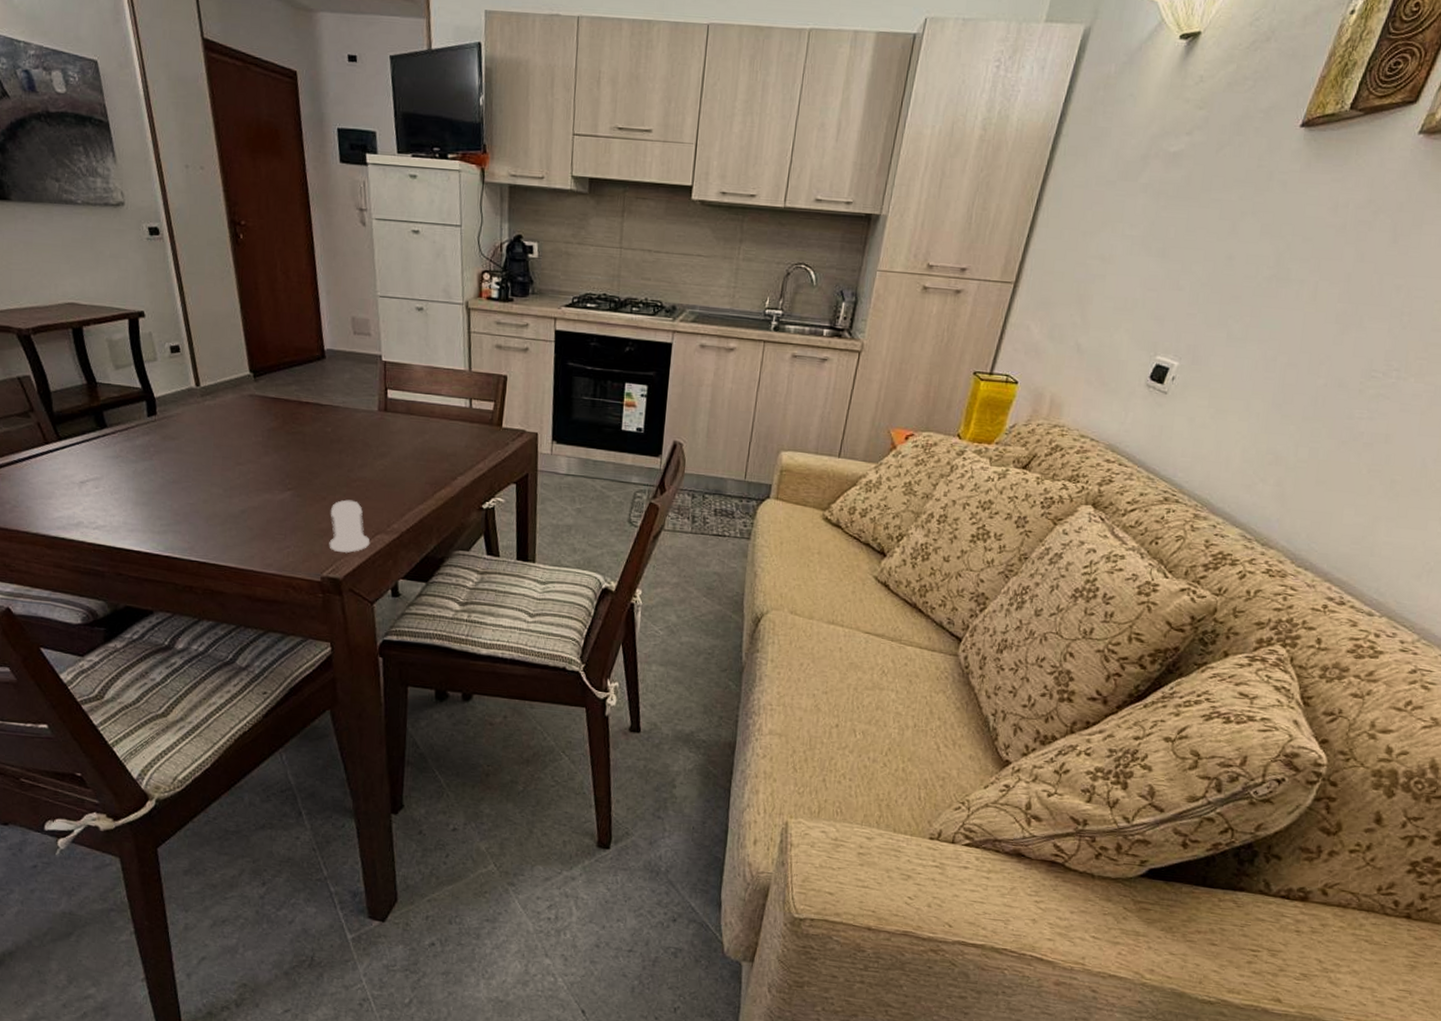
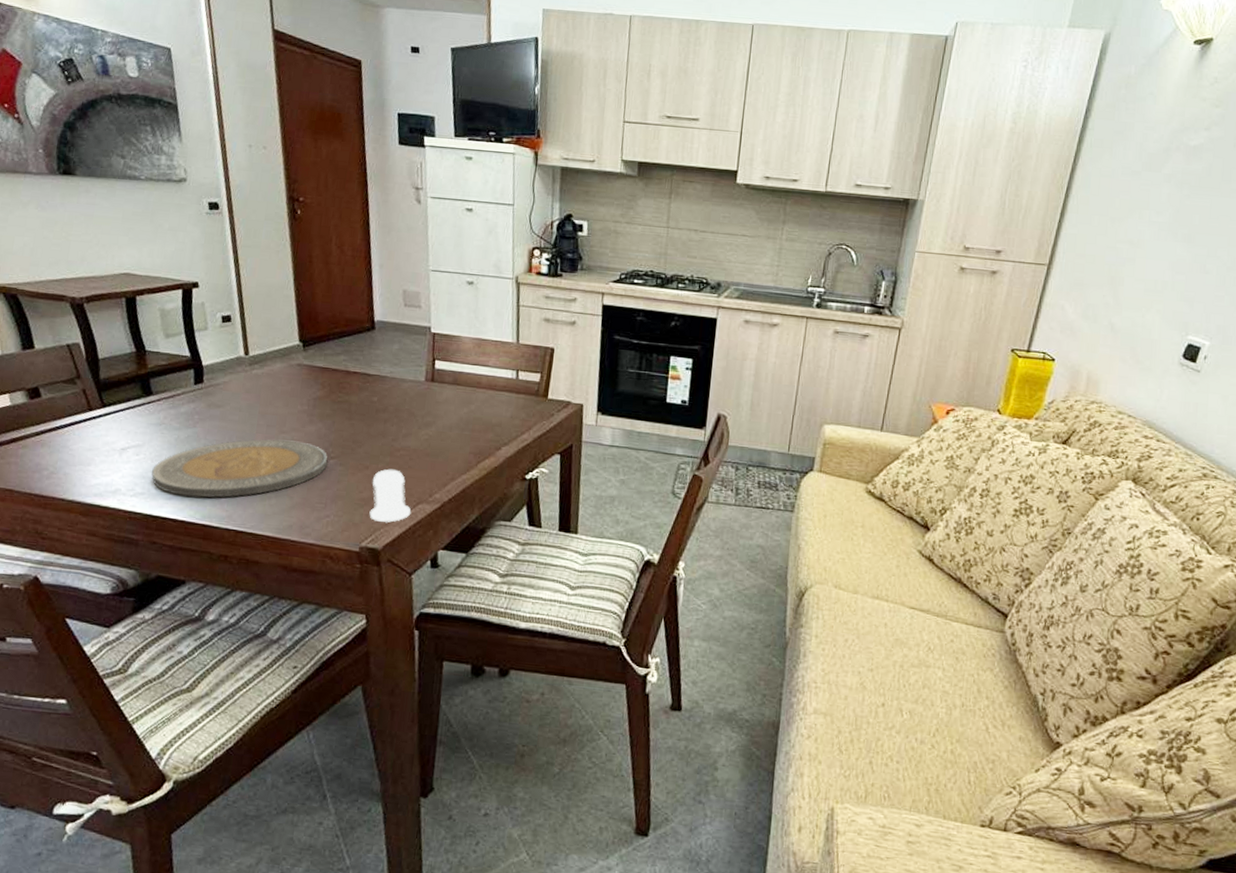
plate: none [112,471,285,530] -> present [151,439,328,498]

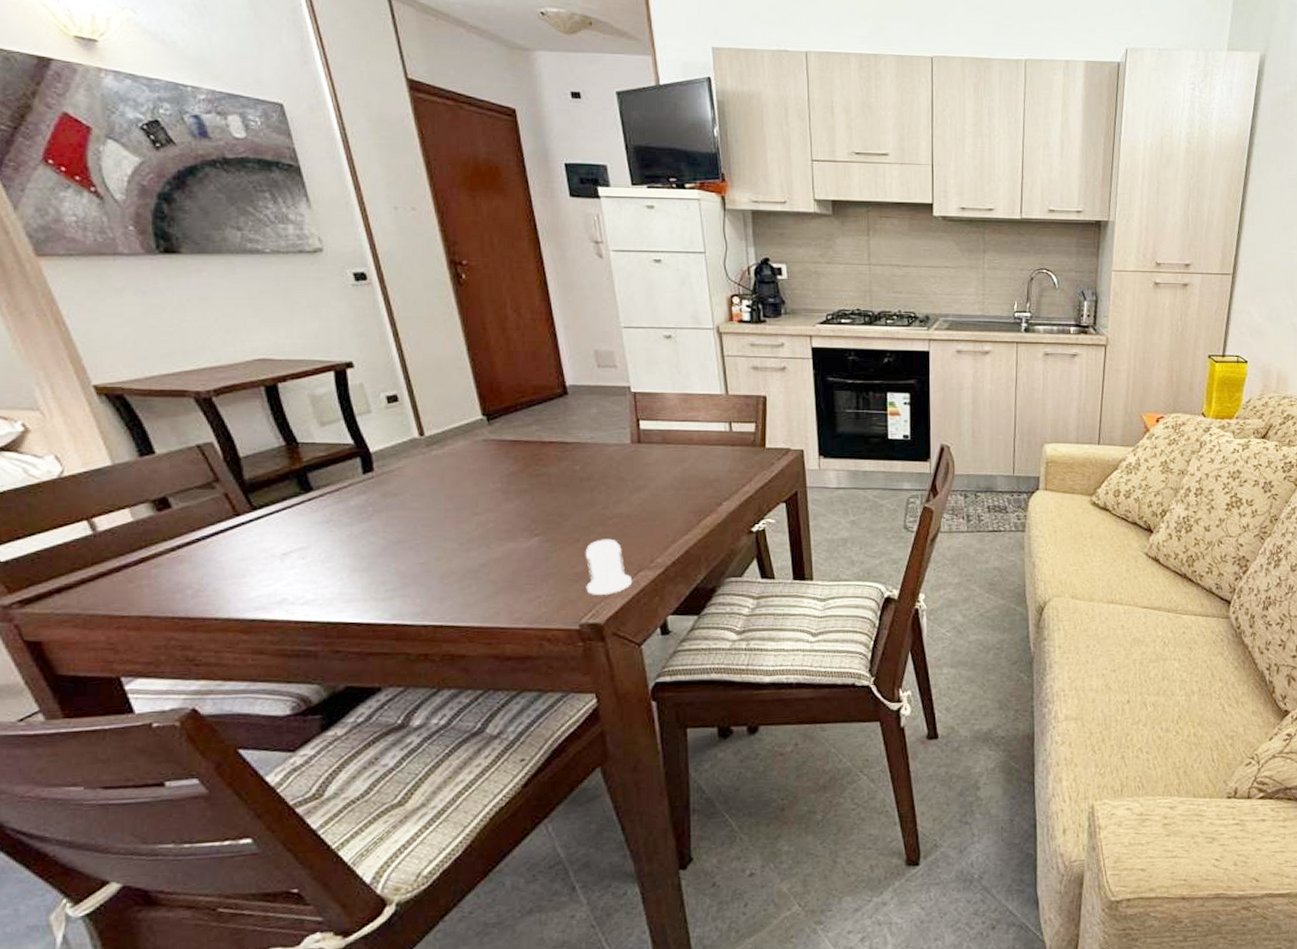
plate: present [151,439,328,498] -> none [324,522,532,596]

